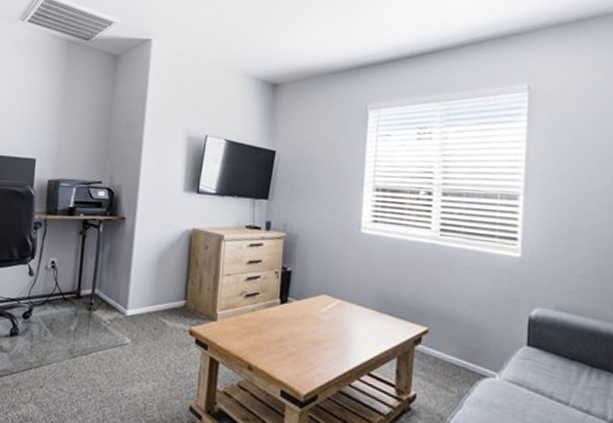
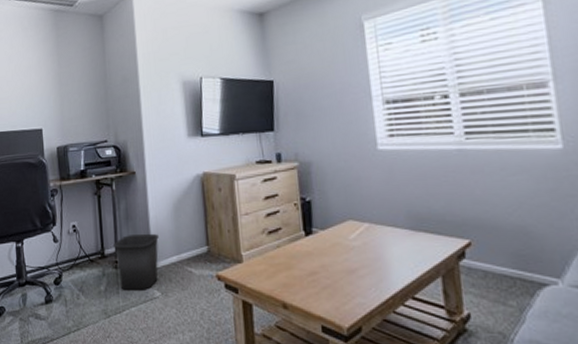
waste bin: none [91,279,138,336] -> present [114,233,159,290]

